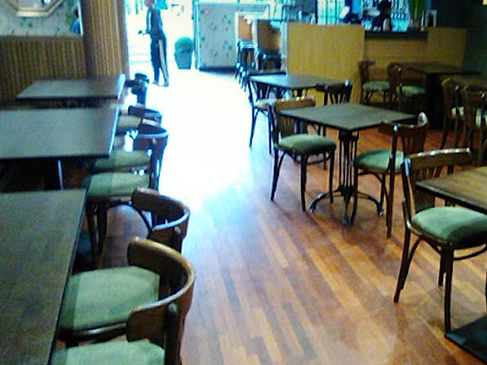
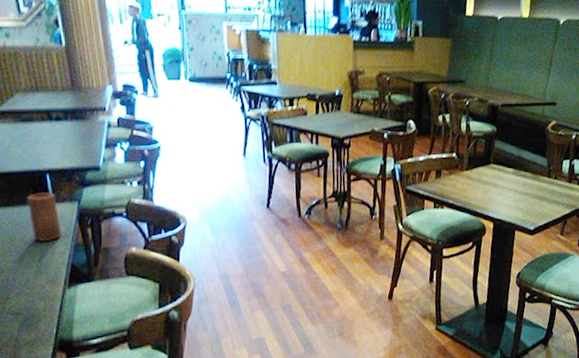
candle: none [38,179,69,228] -> present [27,192,62,242]

